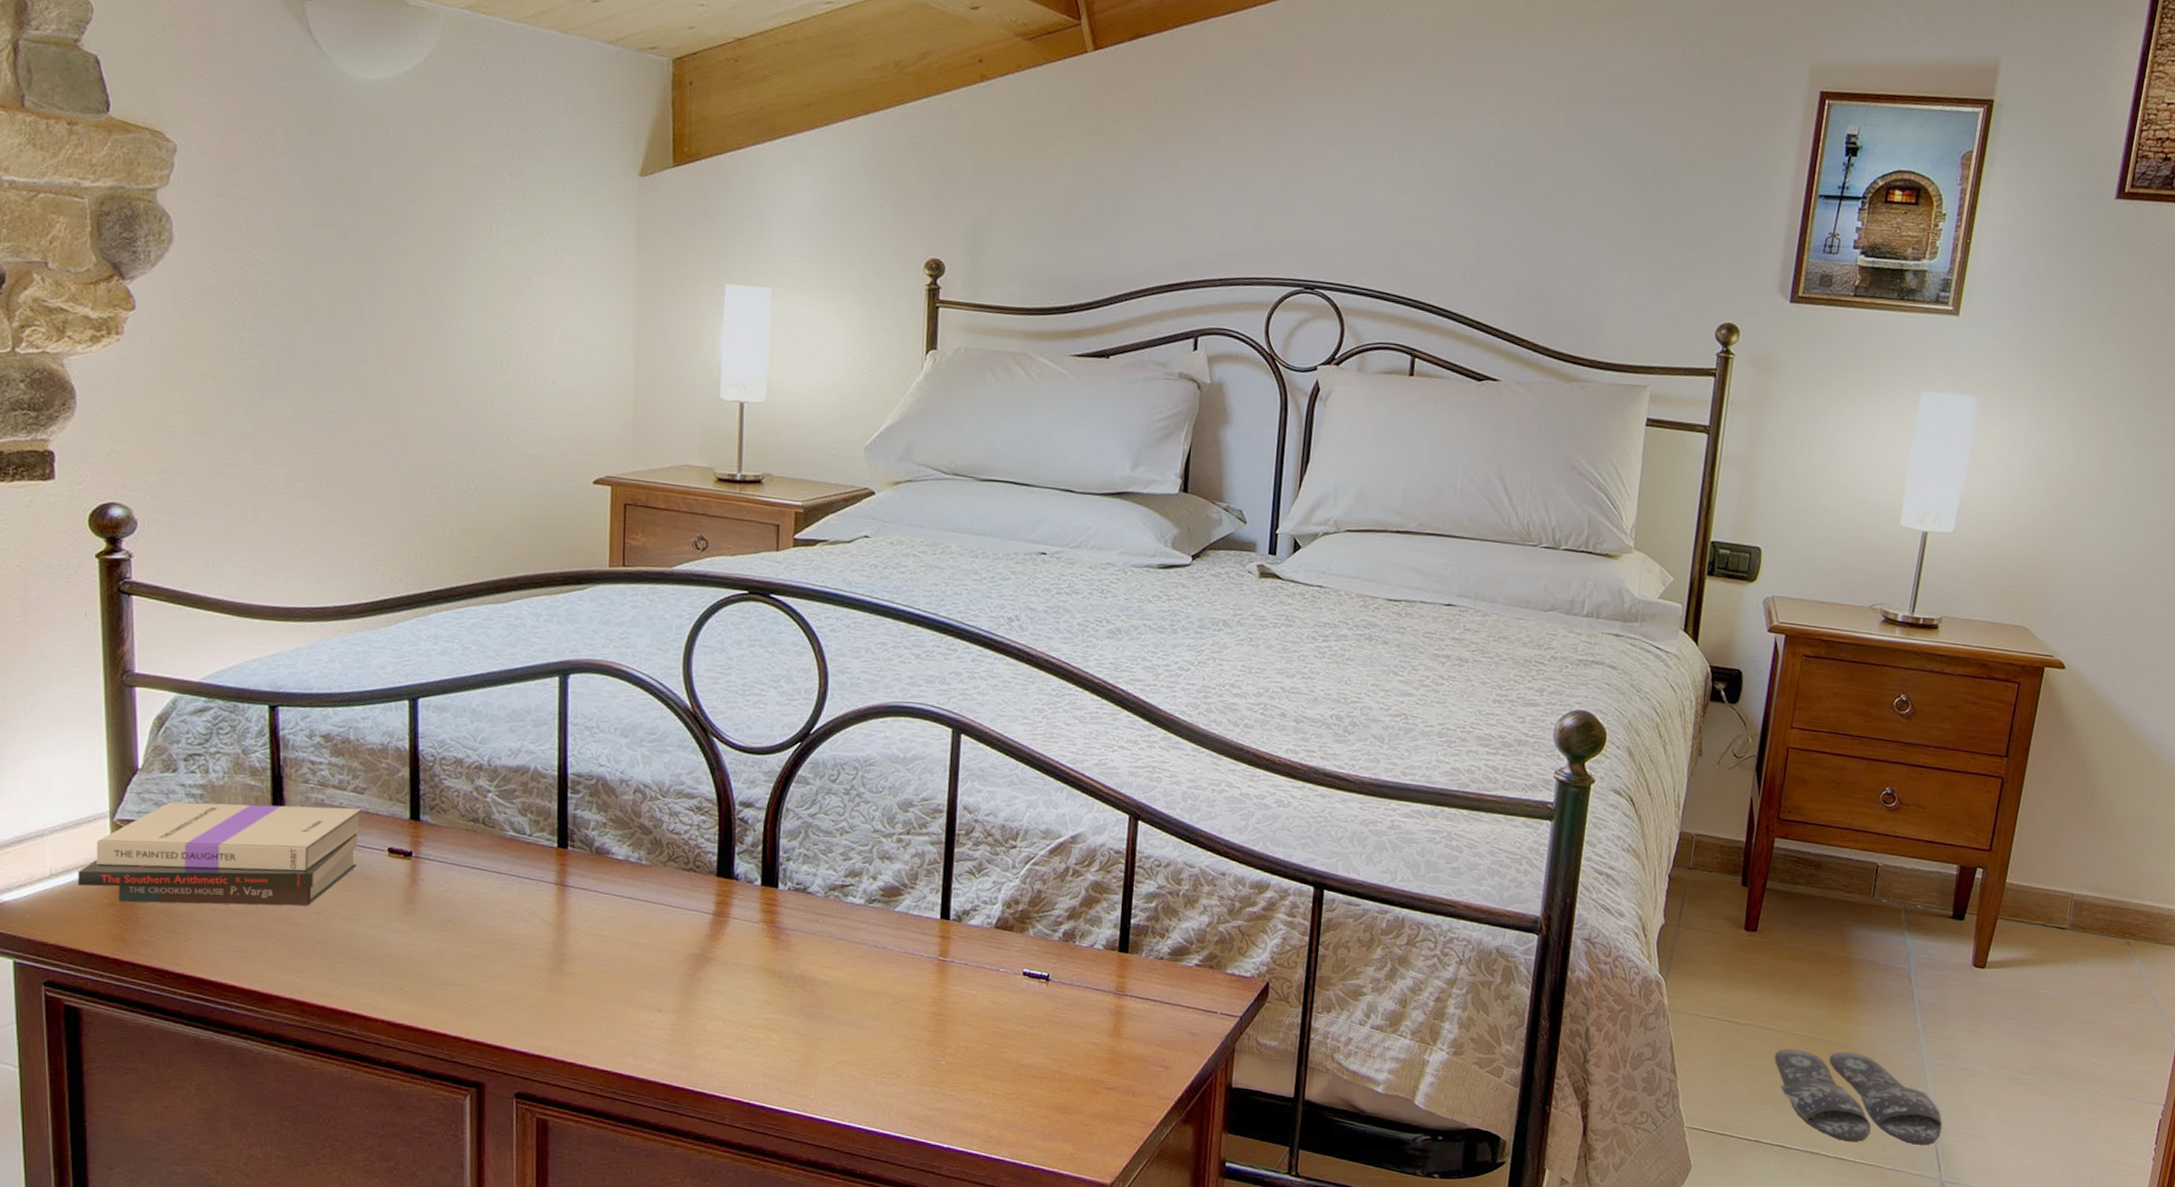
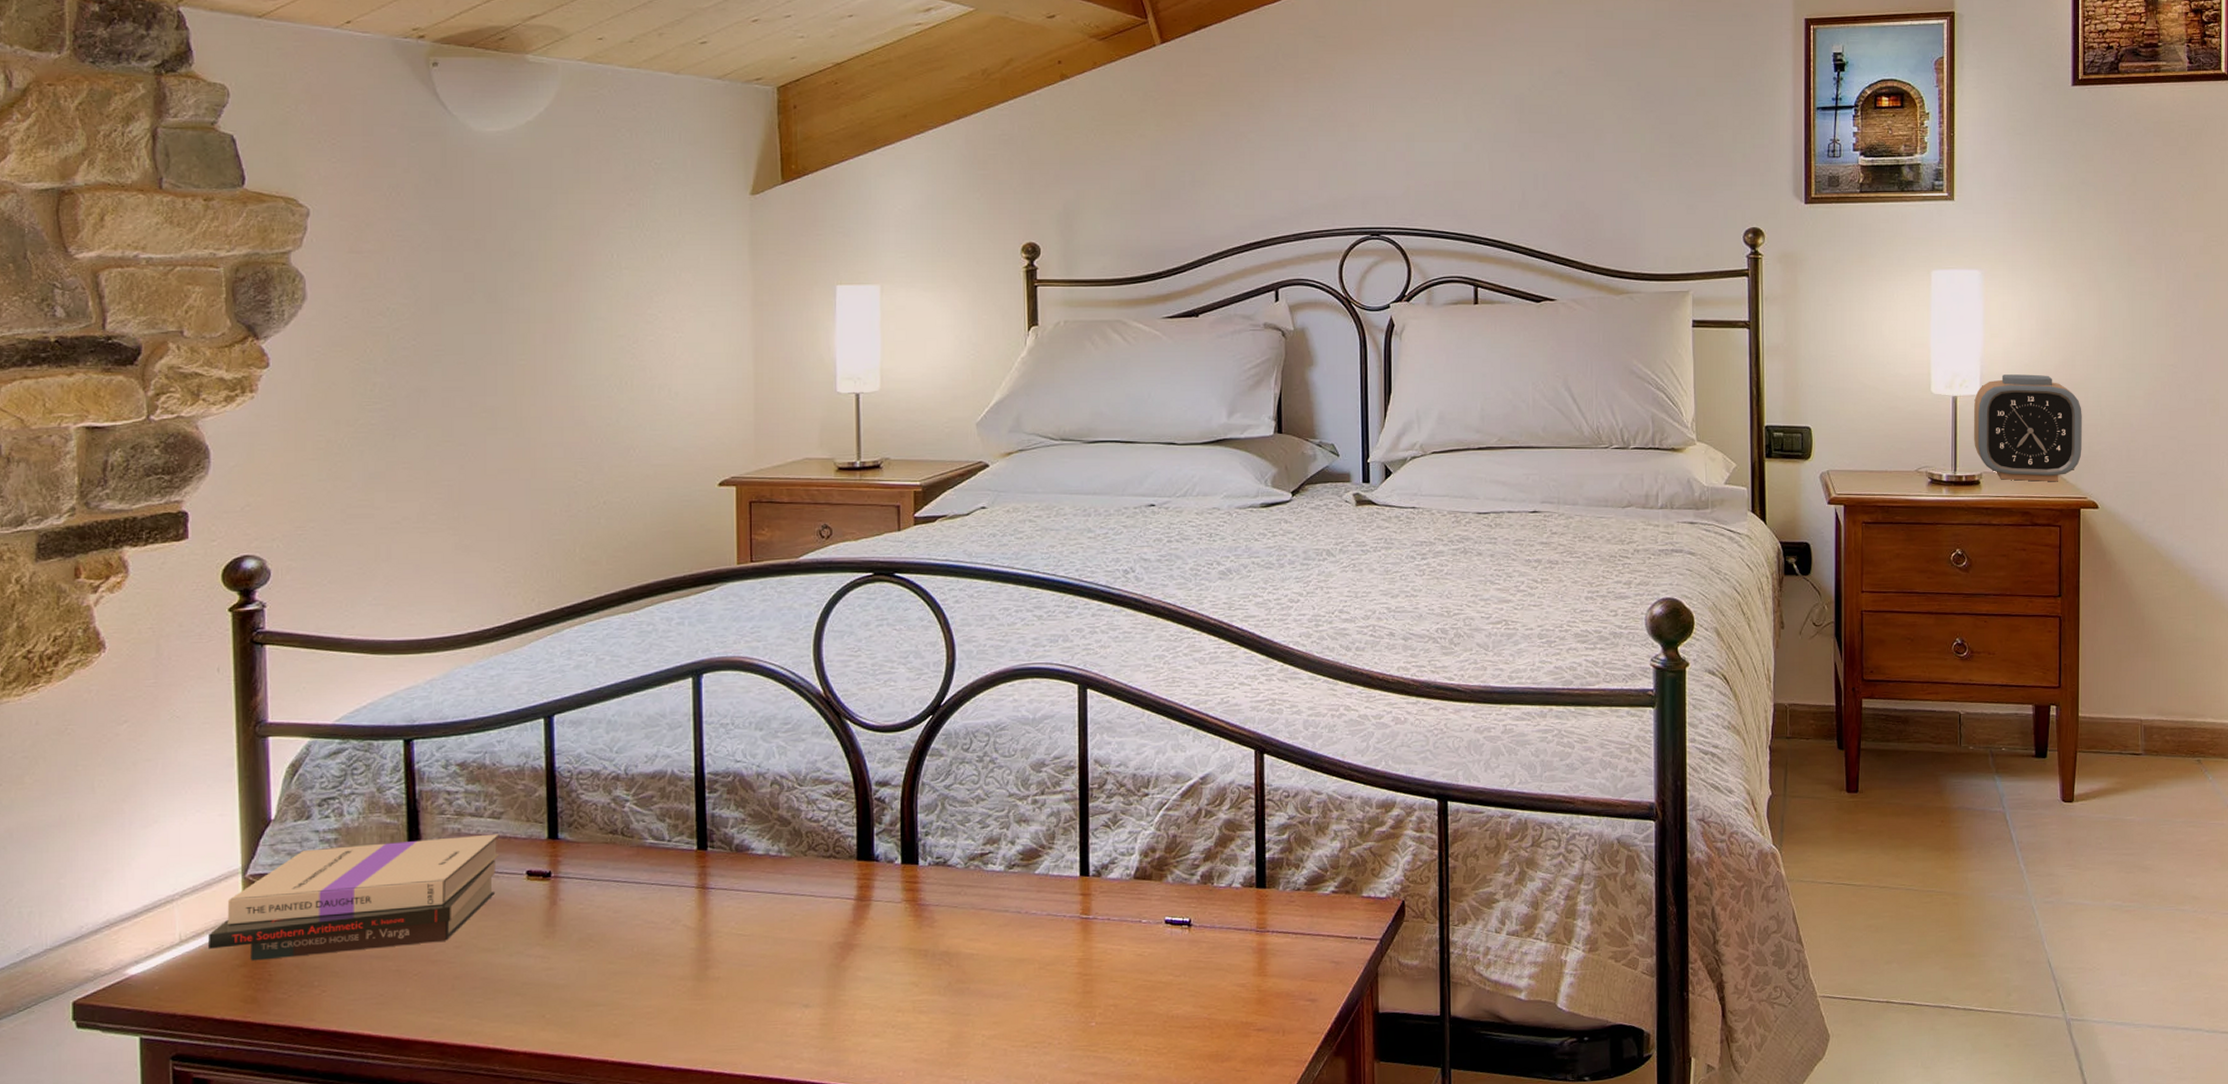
slippers: present [1774,1048,1942,1145] -> none [1893,900,2059,991]
alarm clock: none [1938,514,2065,636] -> present [1974,374,2082,482]

